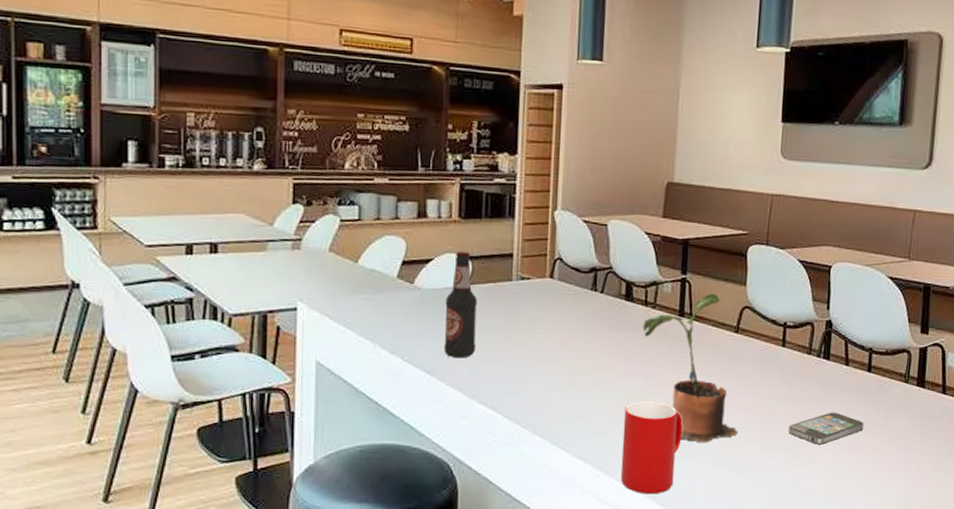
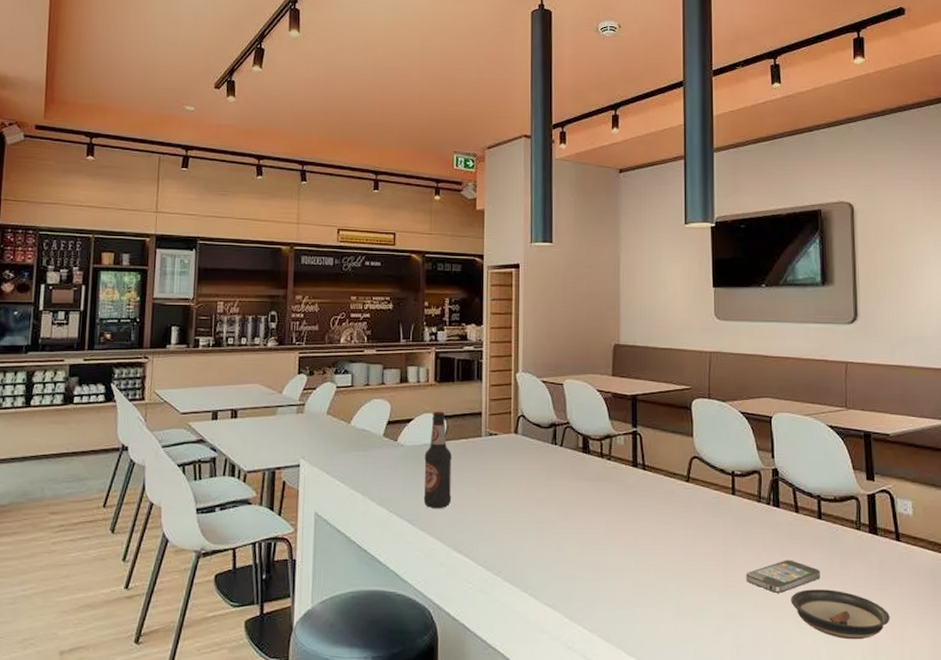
cup: present [621,401,683,494] -> none [587,549,643,643]
potted plant: present [643,293,739,443] -> none [600,445,697,591]
saucer: none [831,441,927,489] -> present [791,589,890,640]

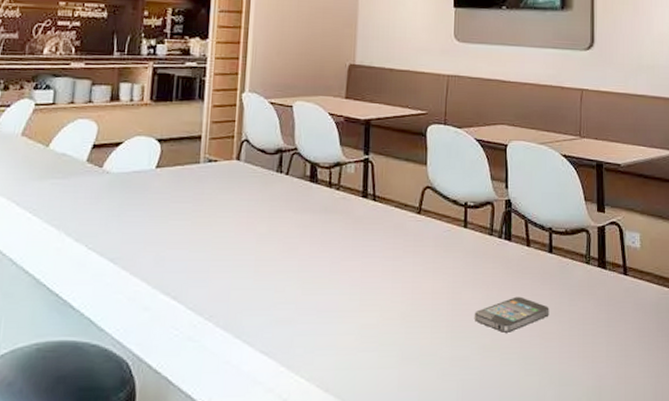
bottle: present [423,412,452,509] -> none [128,134,165,245]
saucer: present [791,589,890,640] -> none [519,327,615,381]

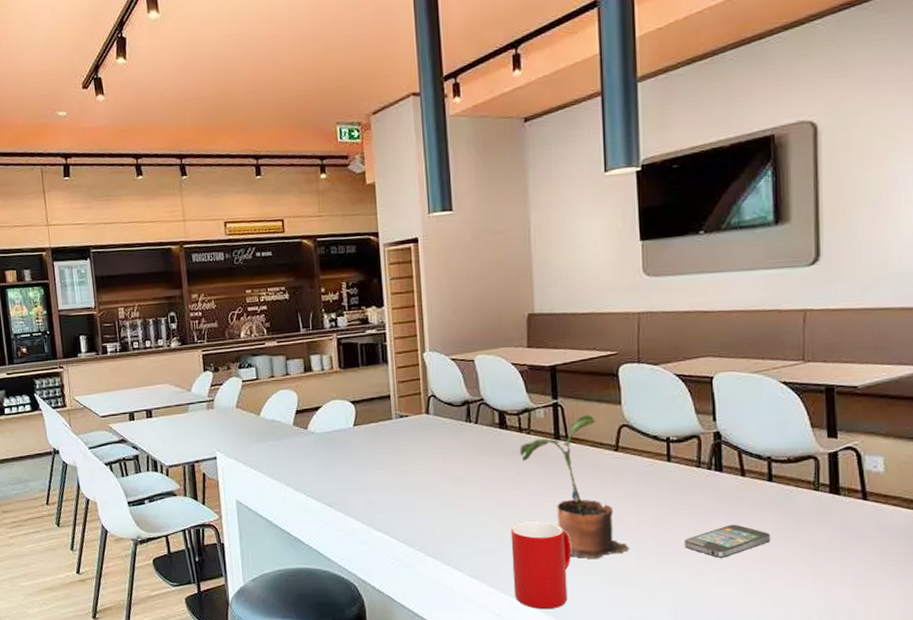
cup: none [305,288,368,393] -> present [510,521,571,610]
potted plant: none [327,173,424,333] -> present [519,415,630,560]

